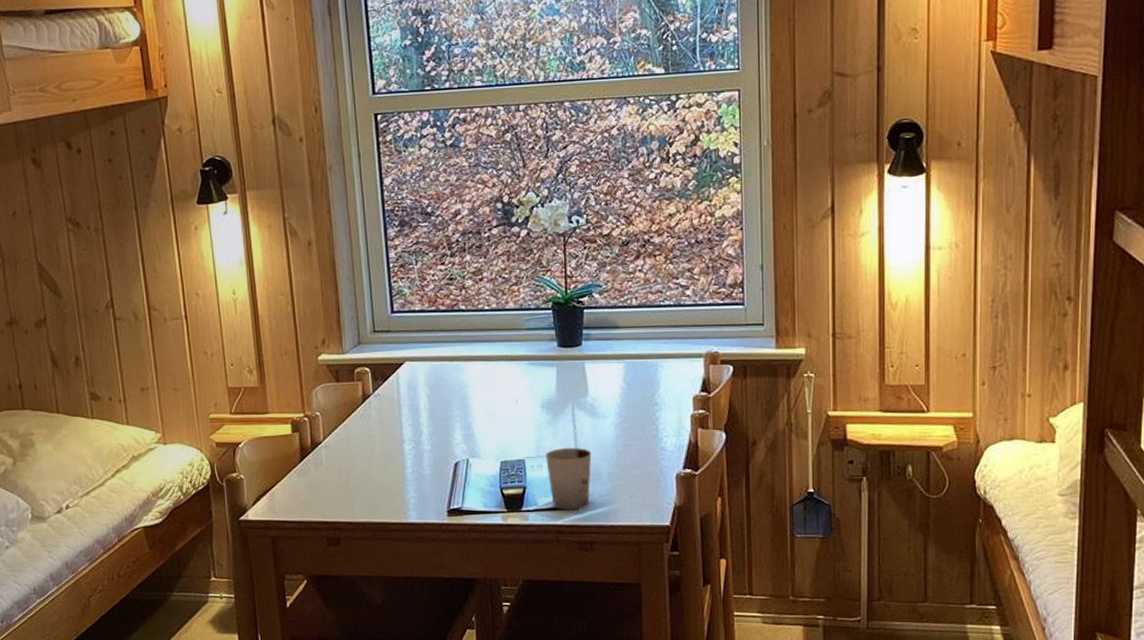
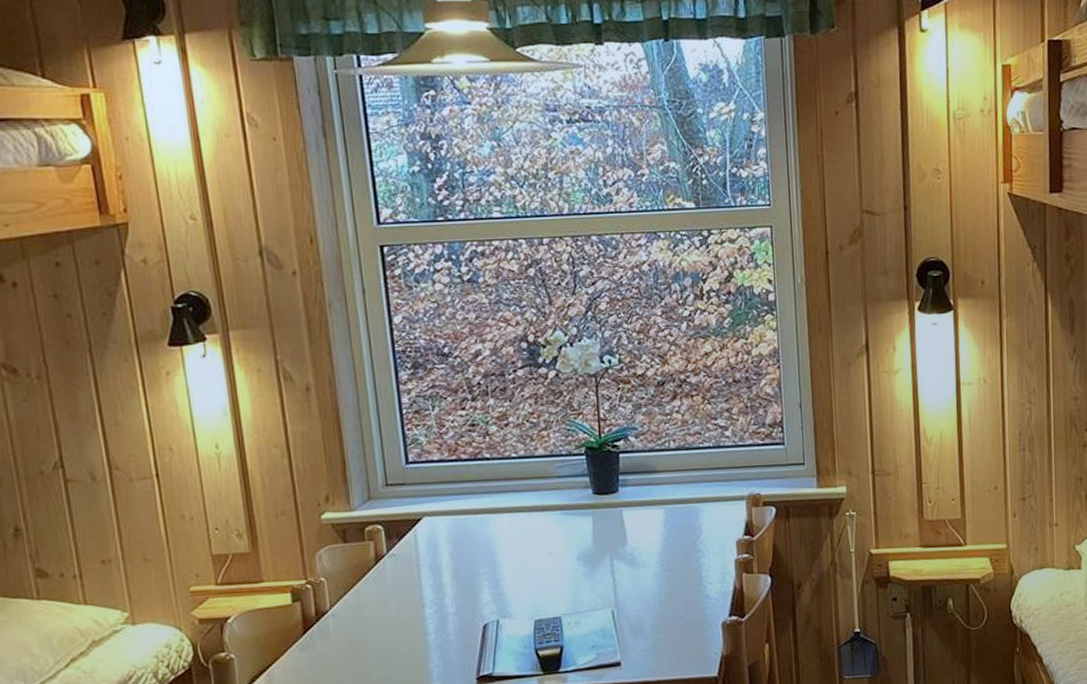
cup: present [546,448,592,511] -> none [584,601,633,668]

